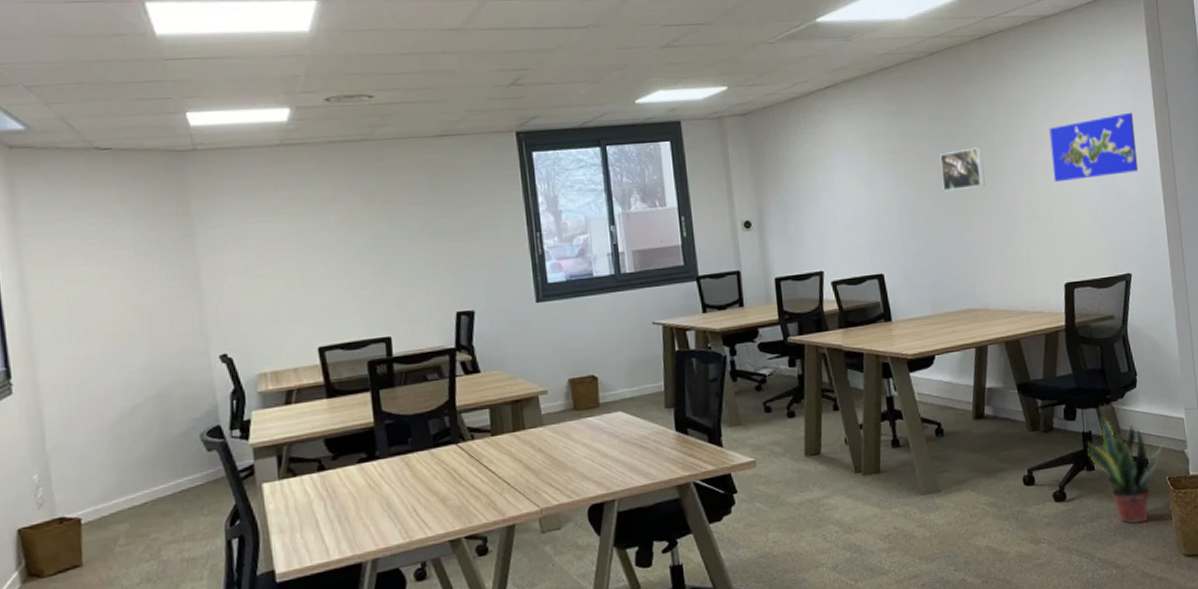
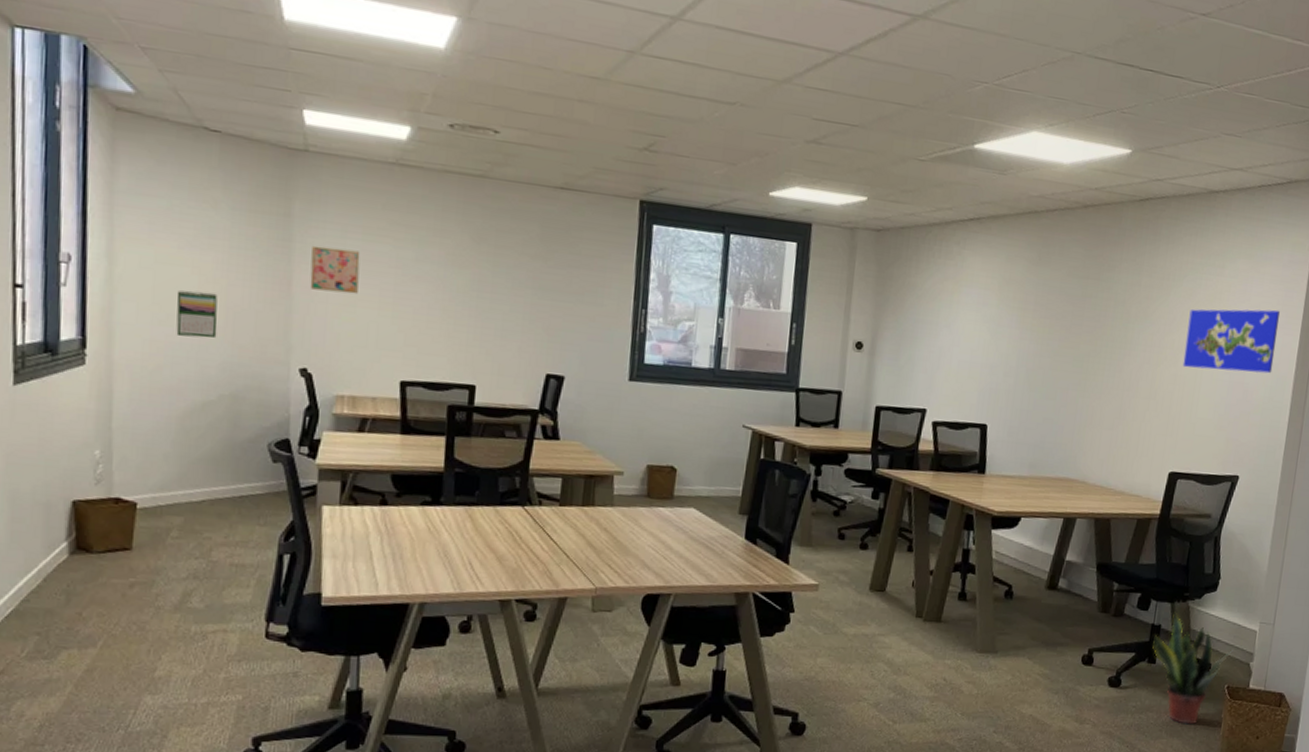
calendar: none [91,300,136,348] -> present [176,290,218,338]
wall art: none [214,233,264,278] -> present [310,245,361,295]
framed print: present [940,147,985,192] -> none [1067,313,1115,356]

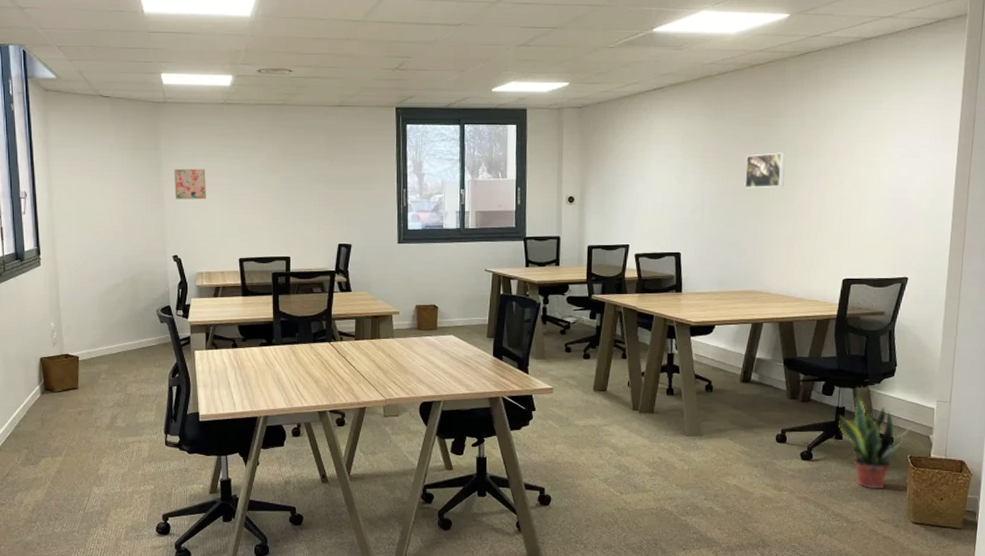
calendar: present [176,290,218,338] -> none [92,208,119,240]
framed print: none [1067,313,1115,356] -> present [744,152,785,189]
world map: present [1182,309,1280,374] -> none [849,132,936,190]

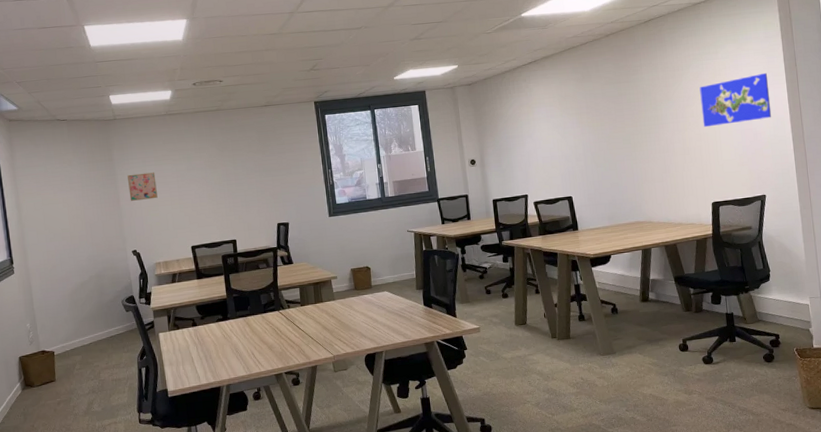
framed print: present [744,152,785,189] -> none [614,103,649,136]
potted plant: present [838,395,914,490] -> none [729,301,794,383]
world map: none [849,132,936,190] -> present [699,72,772,128]

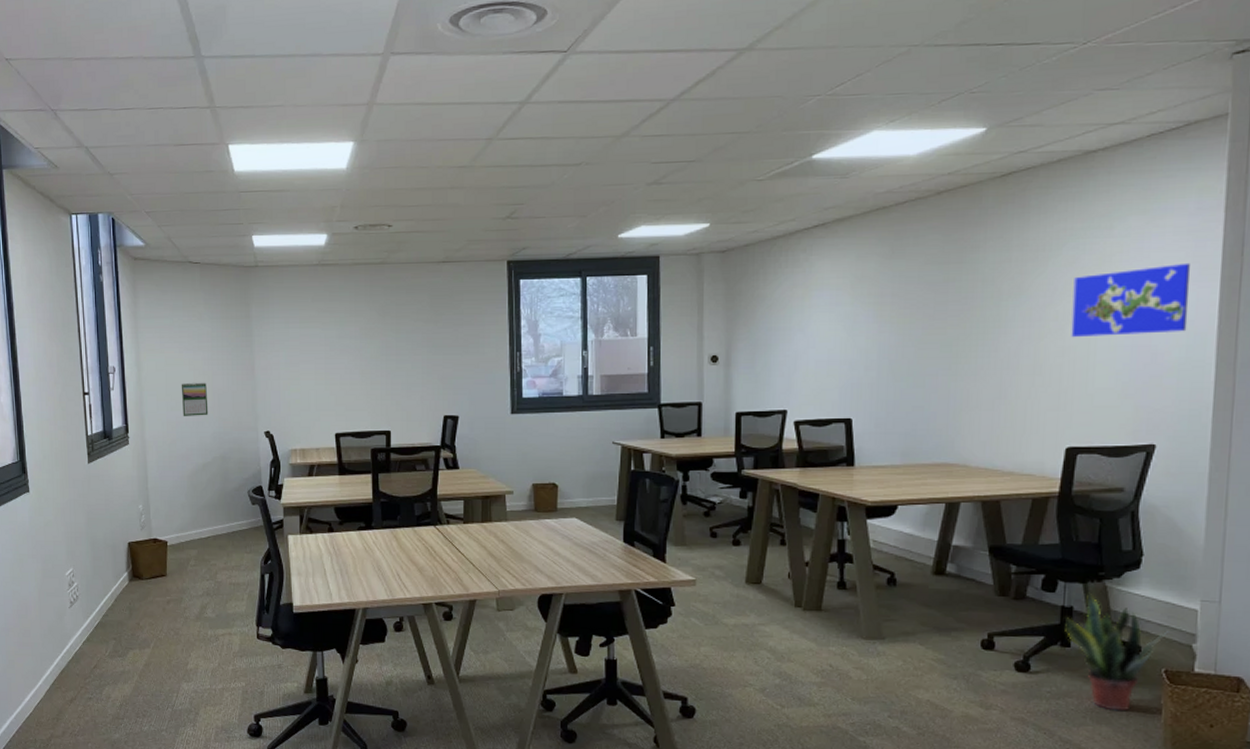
calendar: none [57,216,83,245] -> present [181,382,209,416]
wall art: present [127,172,158,201] -> none [266,336,300,370]
potted plant: none [729,301,794,383] -> present [1064,592,1170,712]

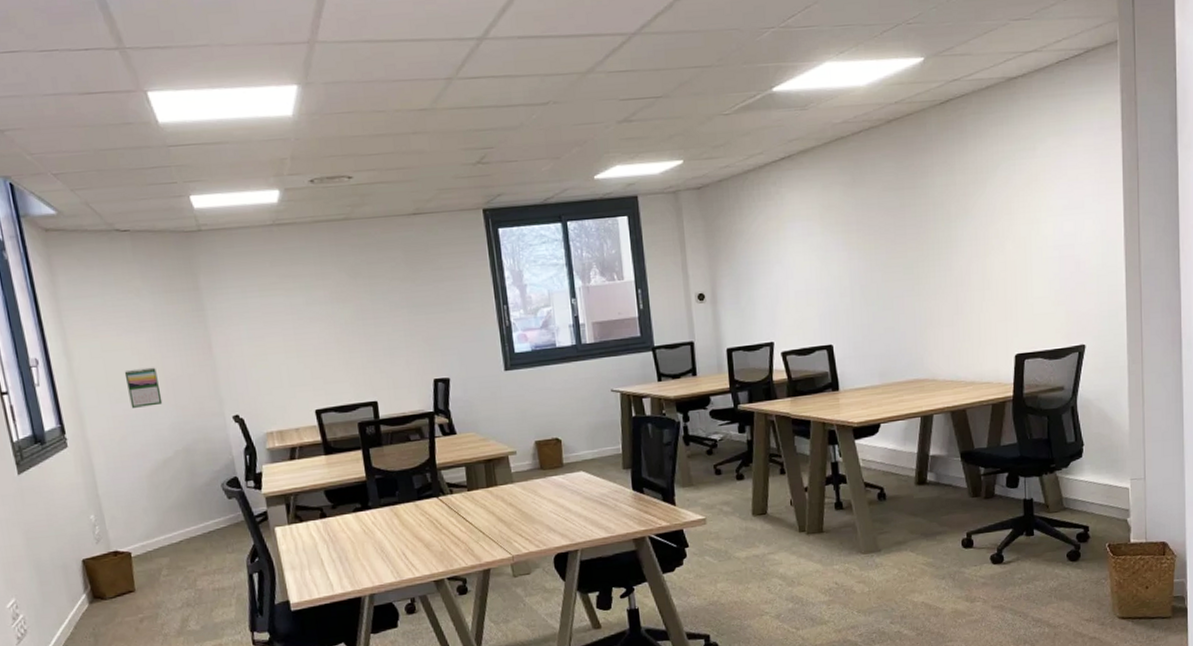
potted plant: present [1064,592,1170,712] -> none [1027,484,1109,588]
world map: present [1071,262,1190,338] -> none [1009,178,1101,253]

